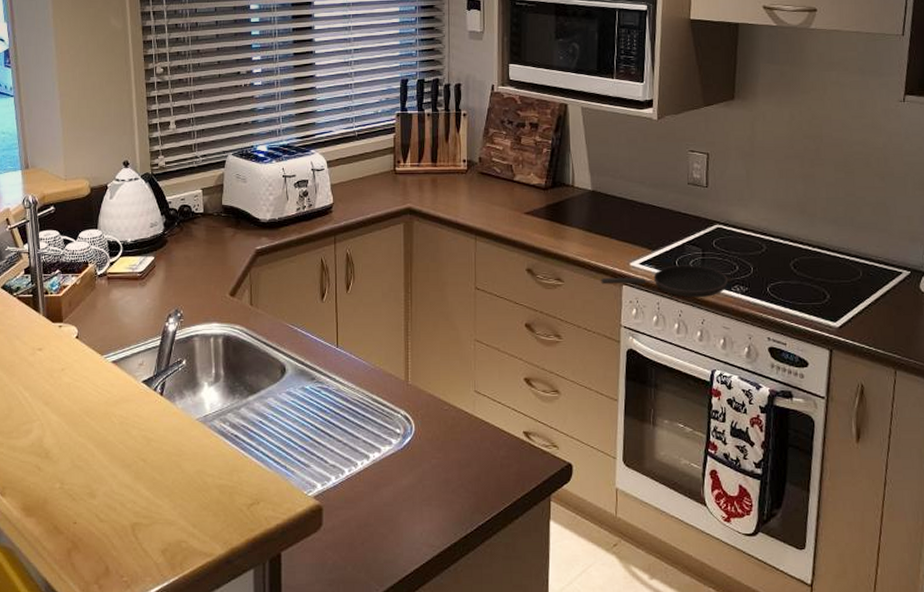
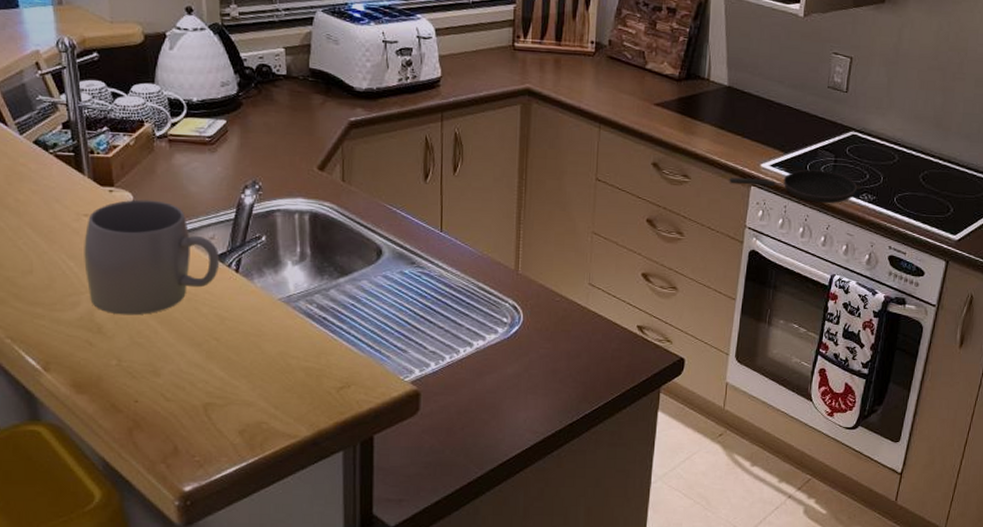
mug: none [37,332,148,440] -> present [84,199,220,315]

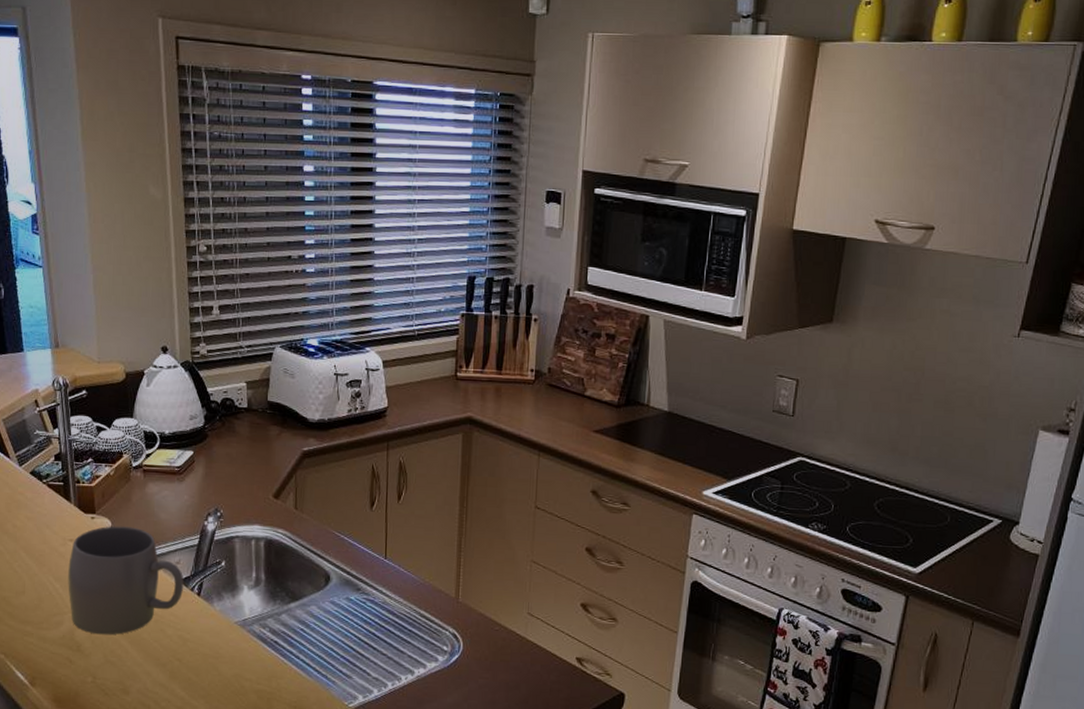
frying pan: present [729,169,857,204] -> none [670,497,805,533]

